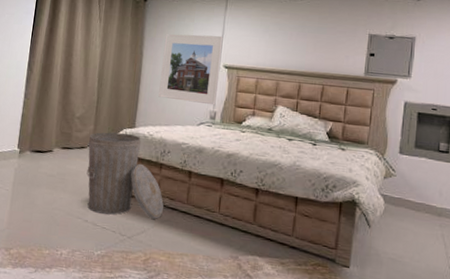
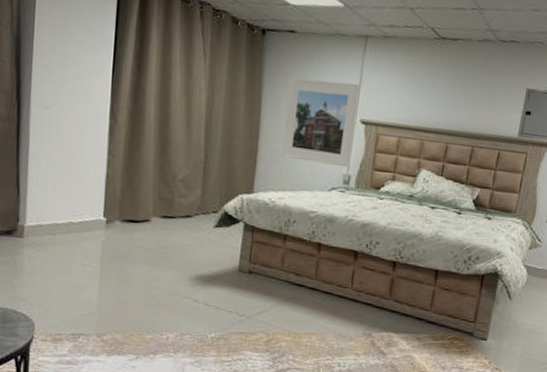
trash can: present [86,132,164,219] -> none [194,198,289,297]

